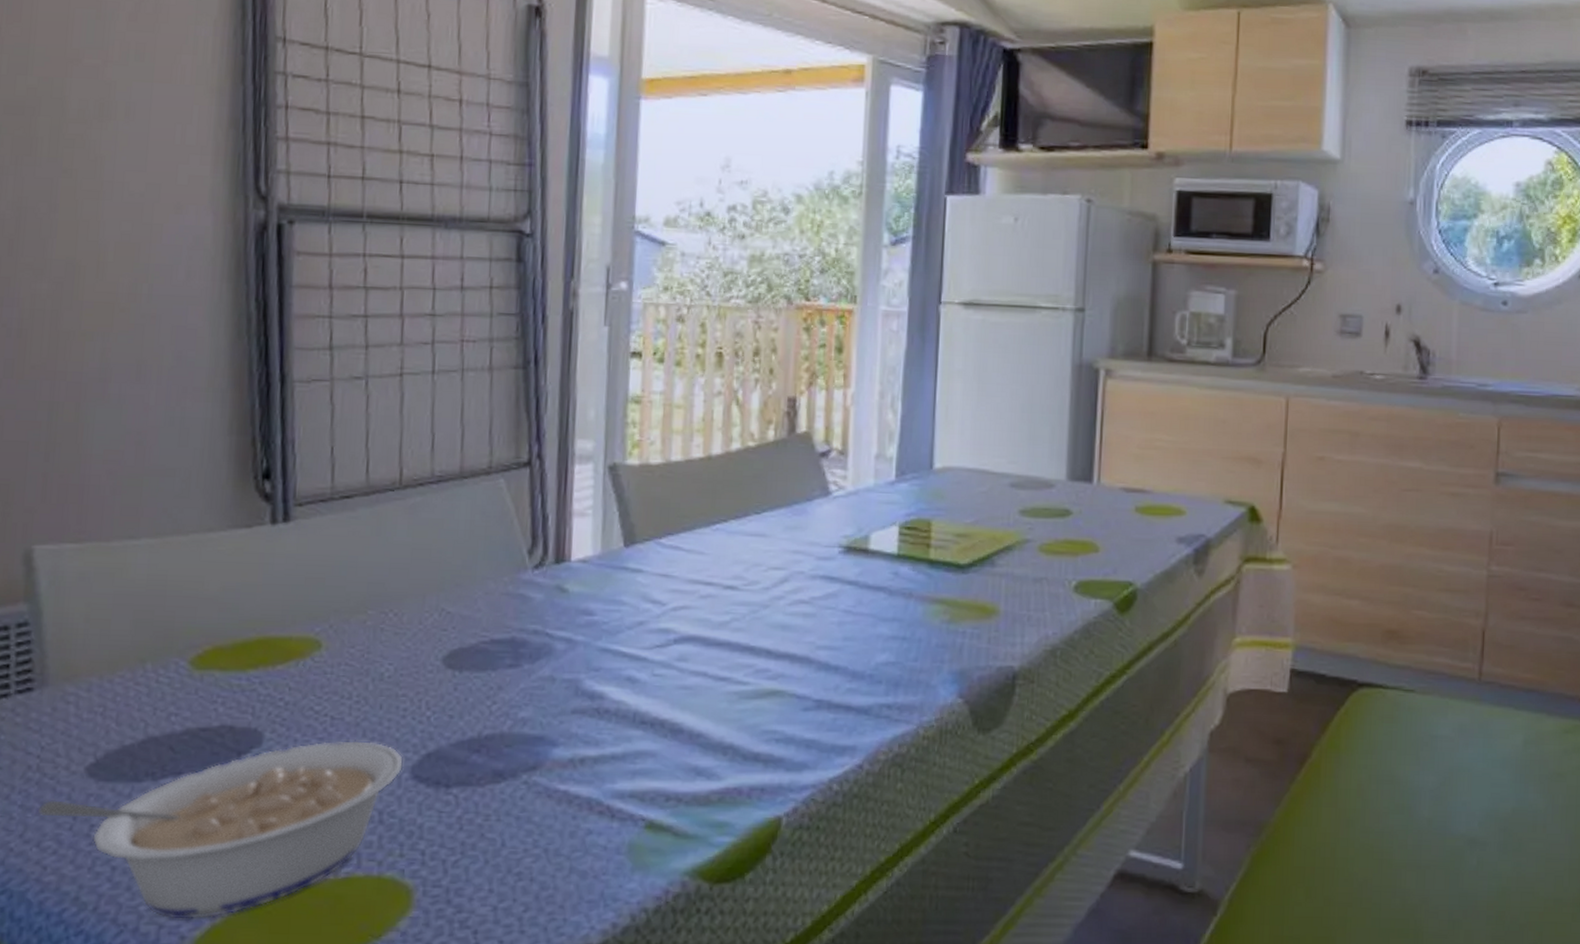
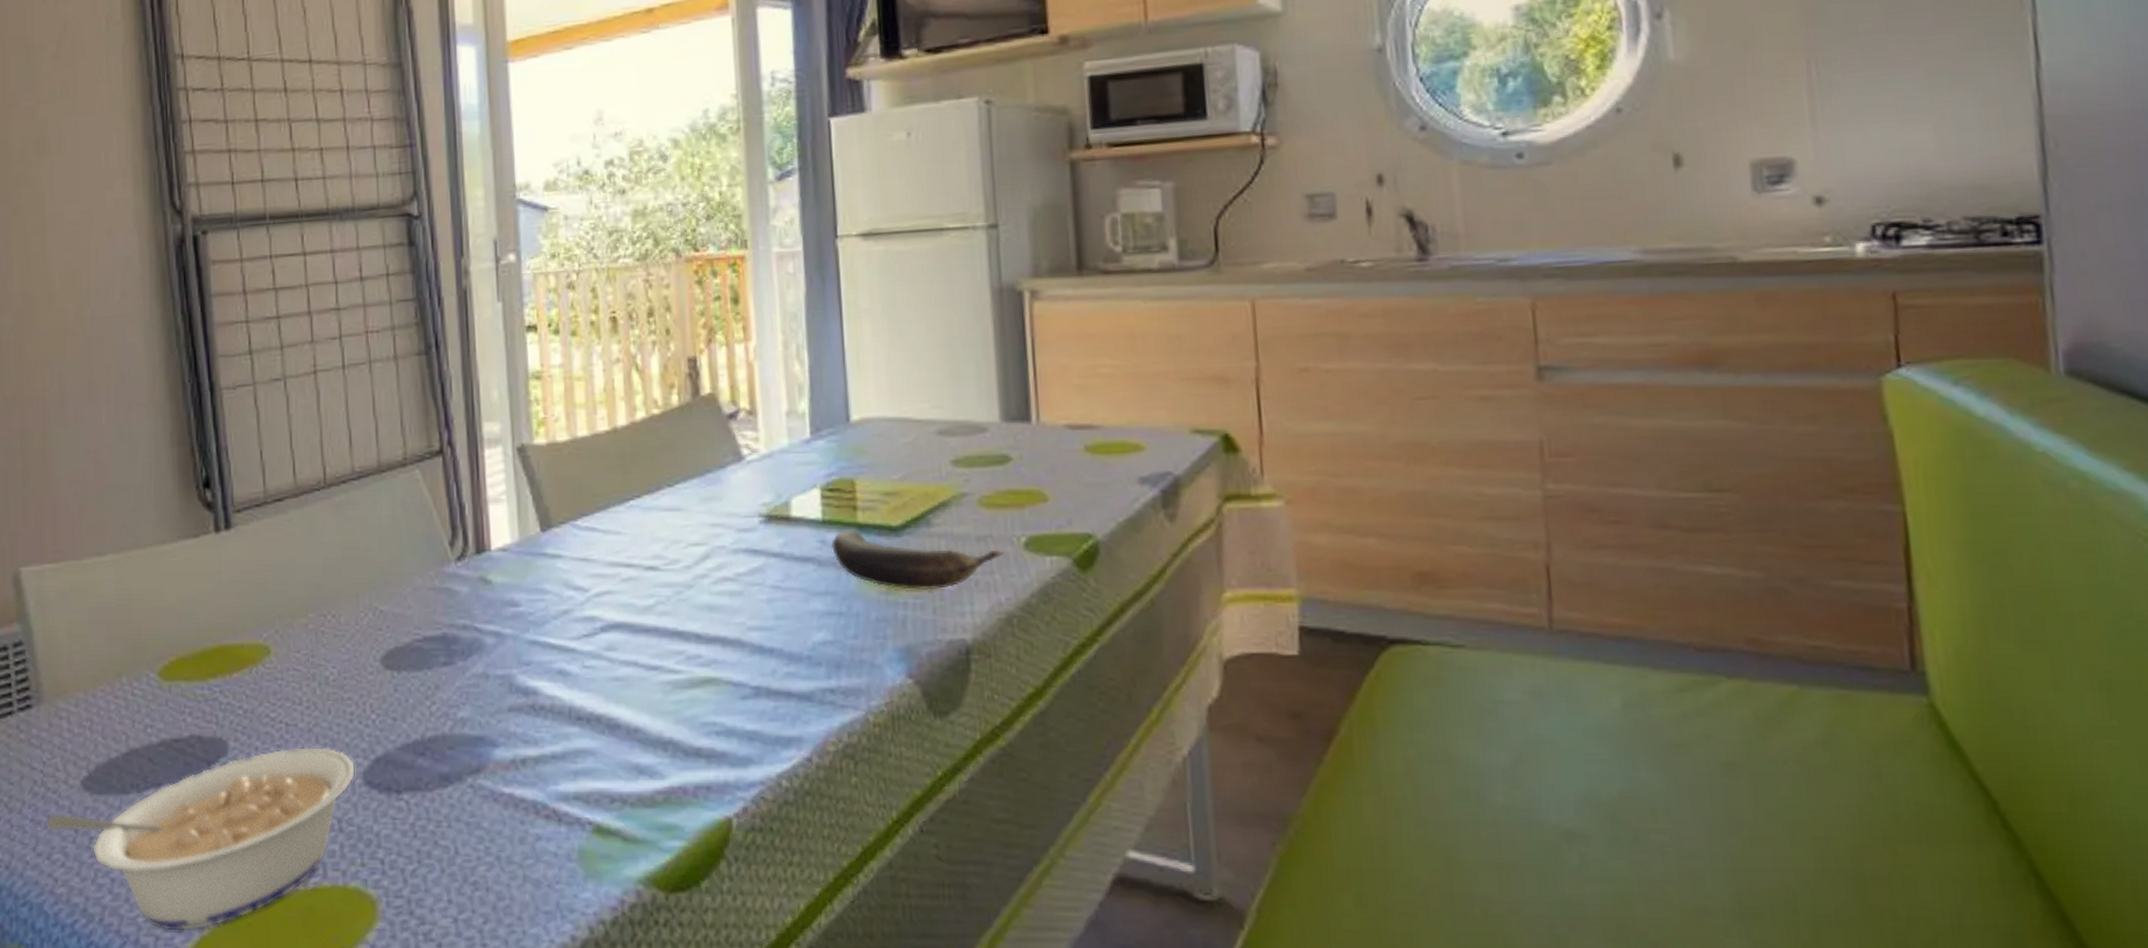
banana: none [903,564,1056,623] -> present [831,529,1004,591]

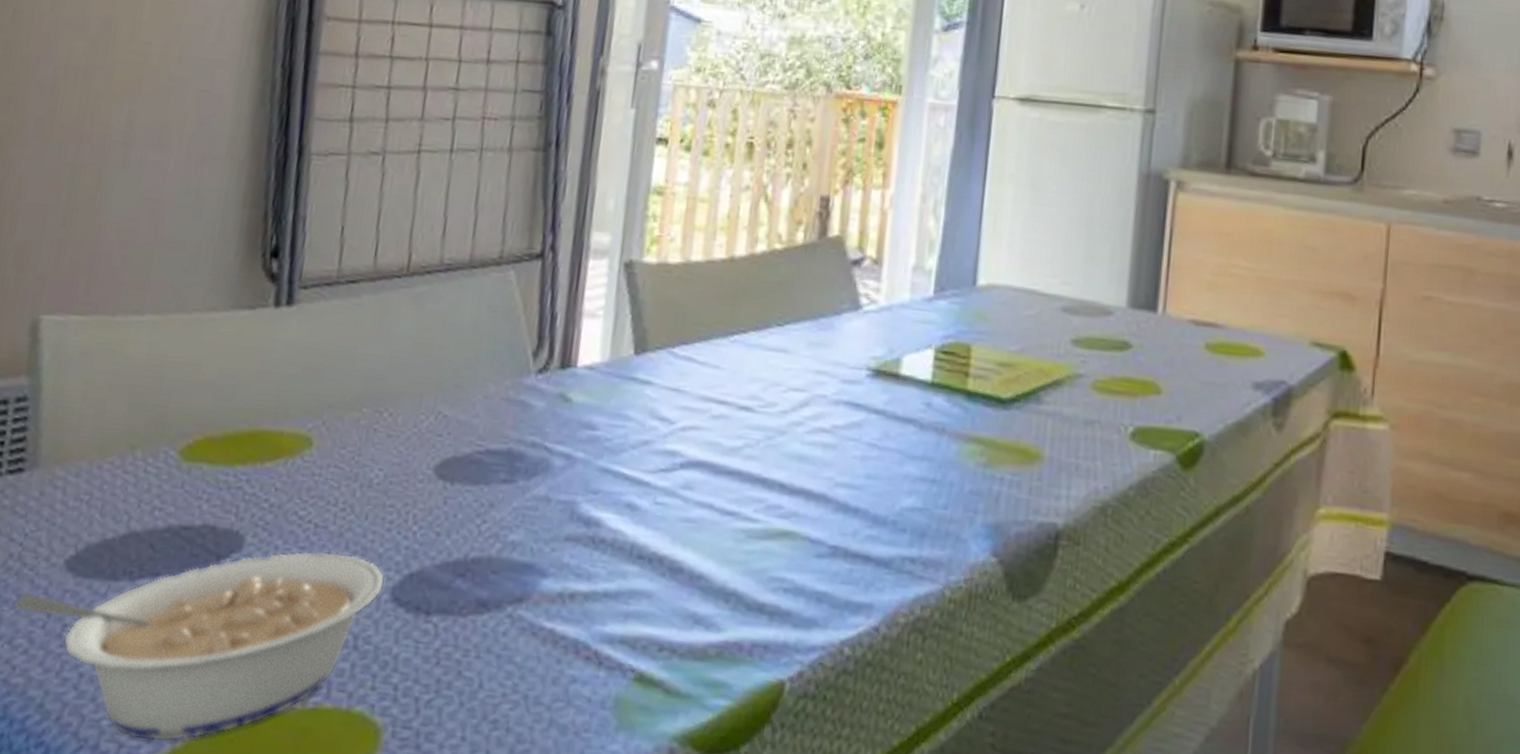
banana: present [831,529,1004,591] -> none [936,395,1109,469]

